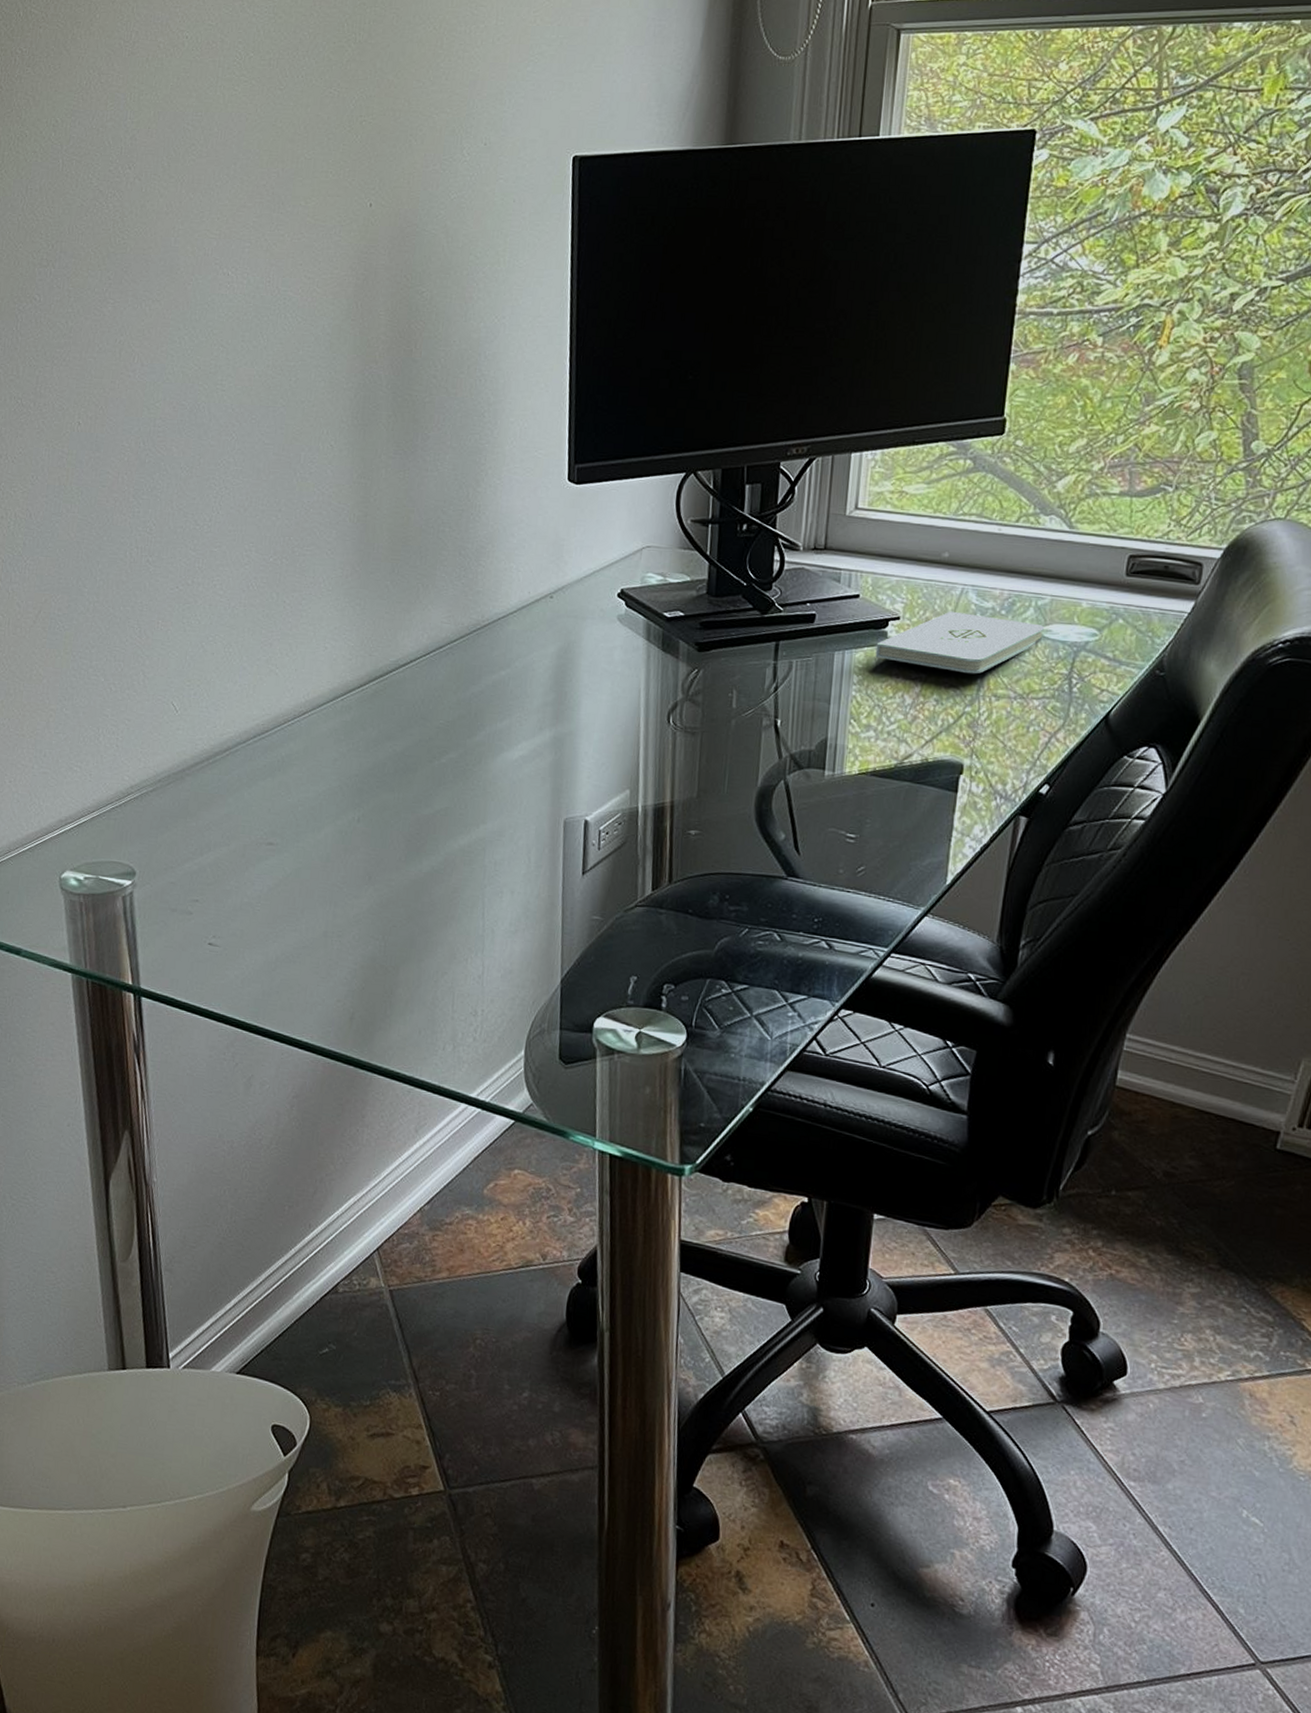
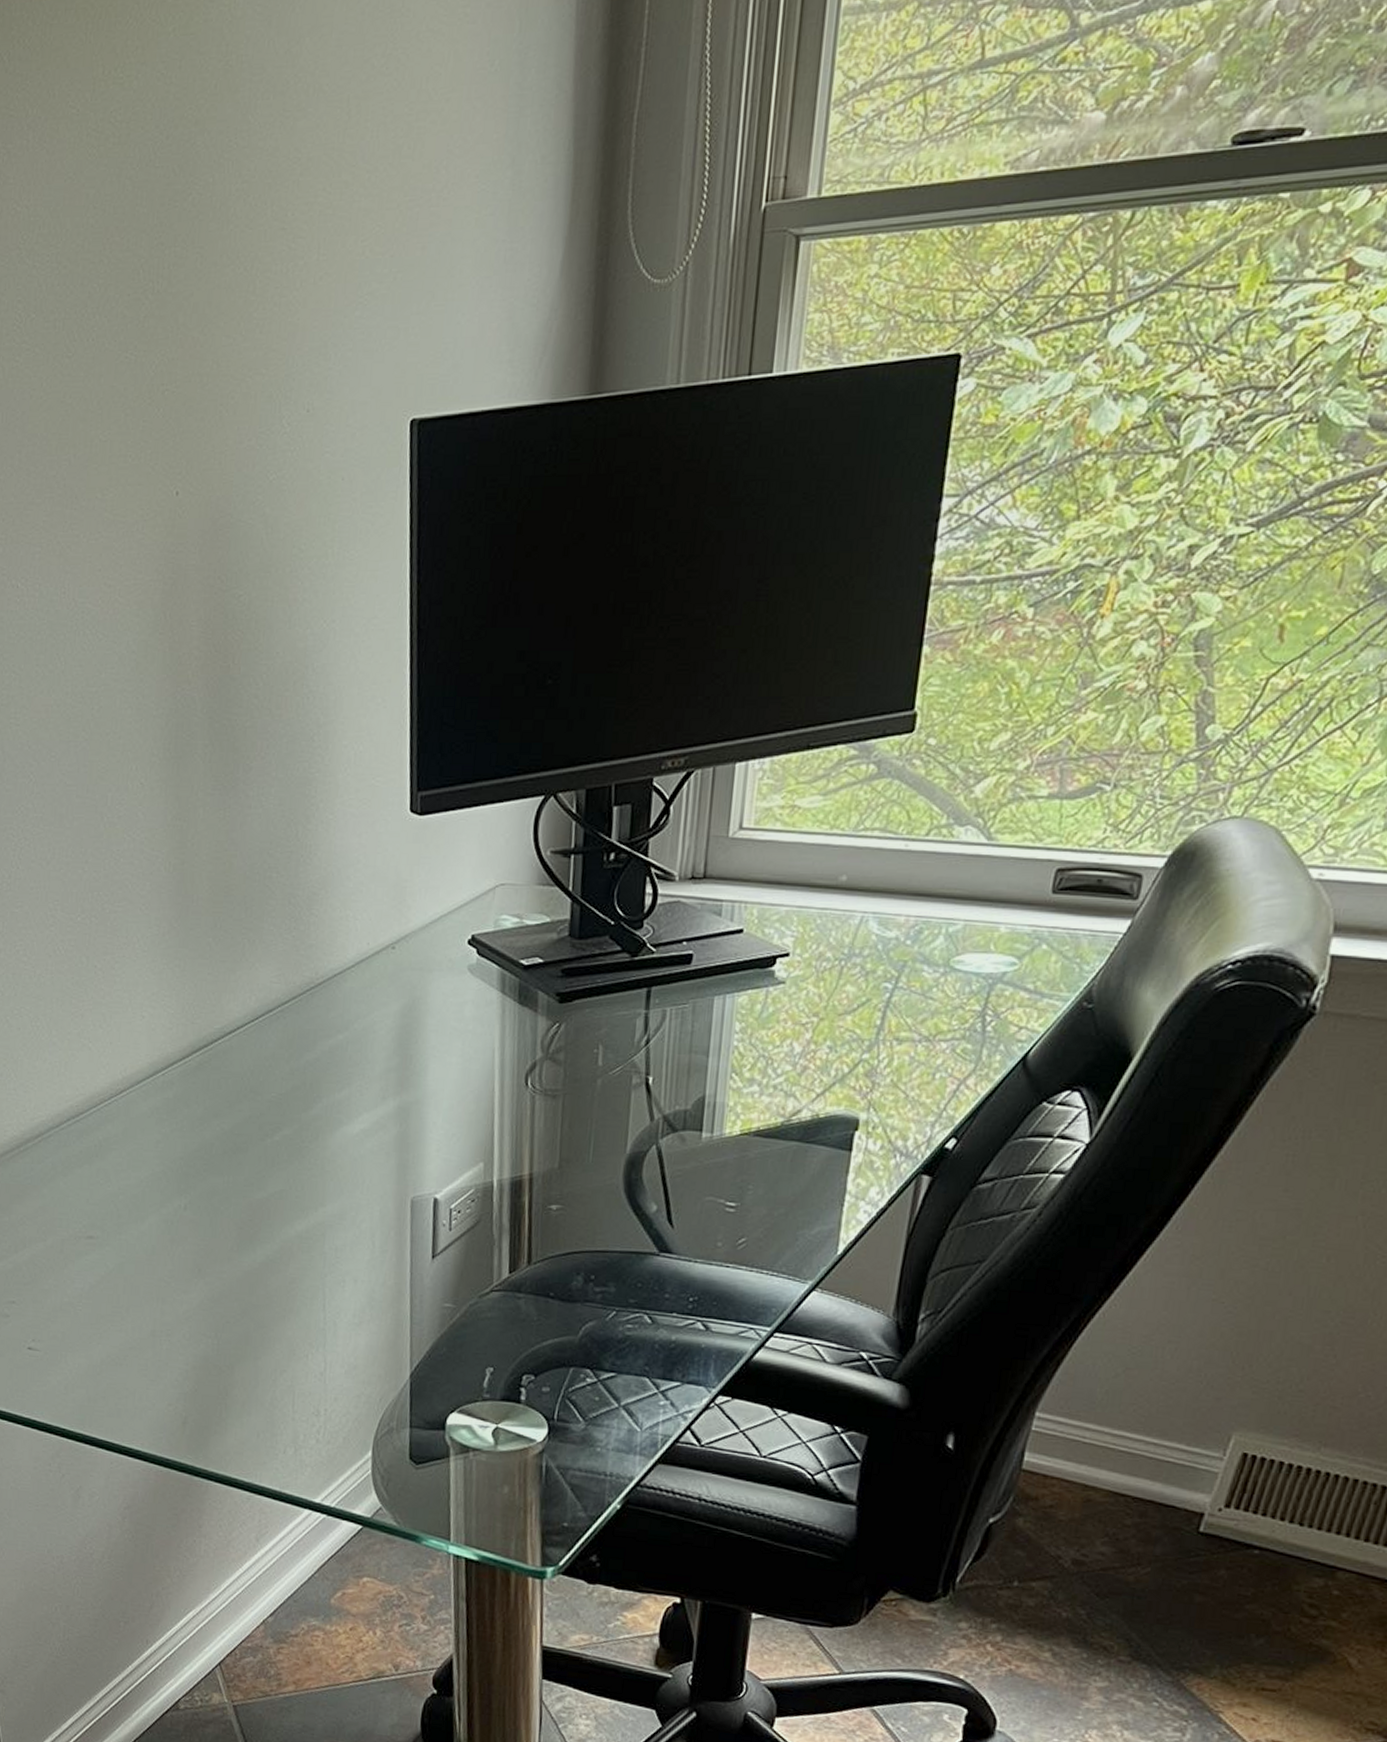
notepad: present [875,611,1045,674] -> none [760,943,957,1016]

